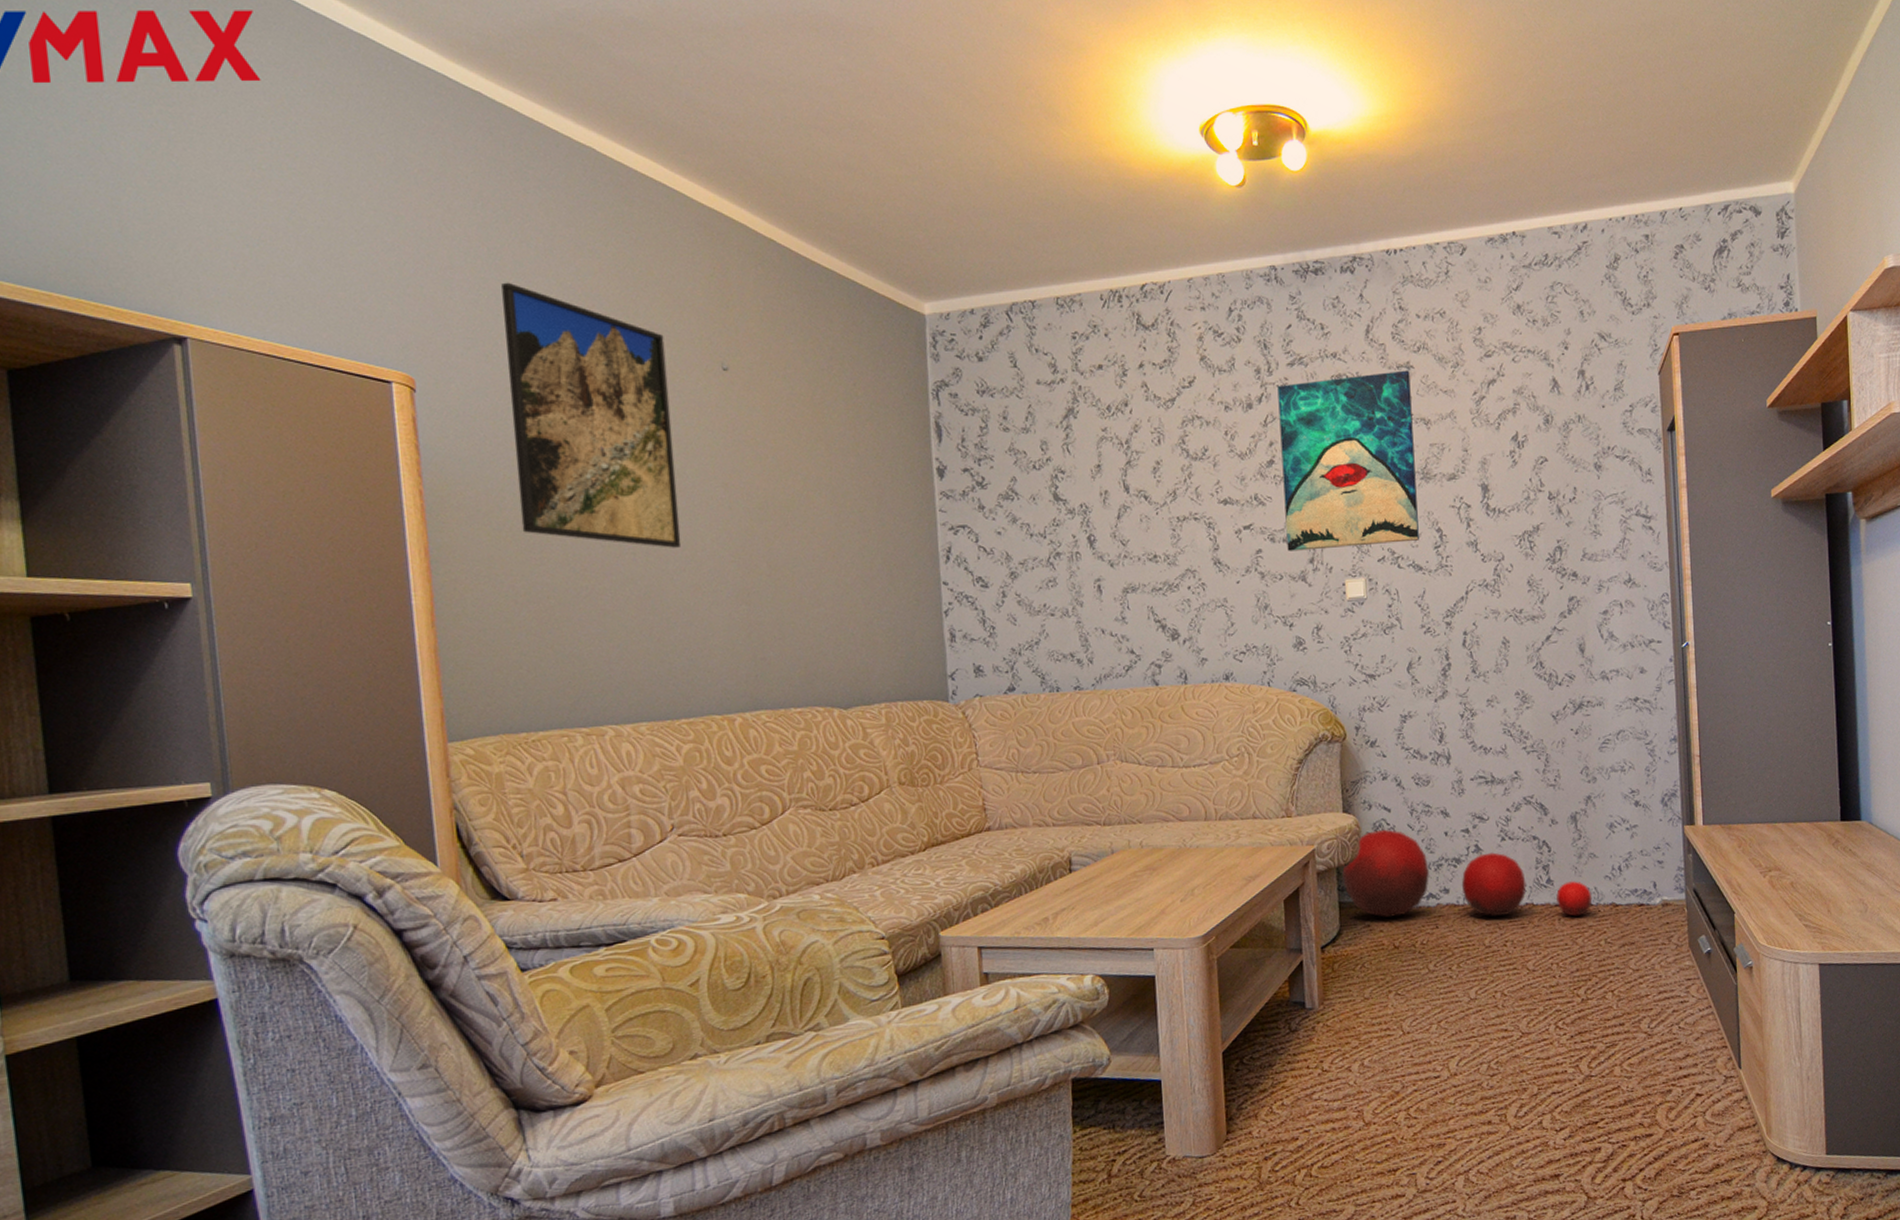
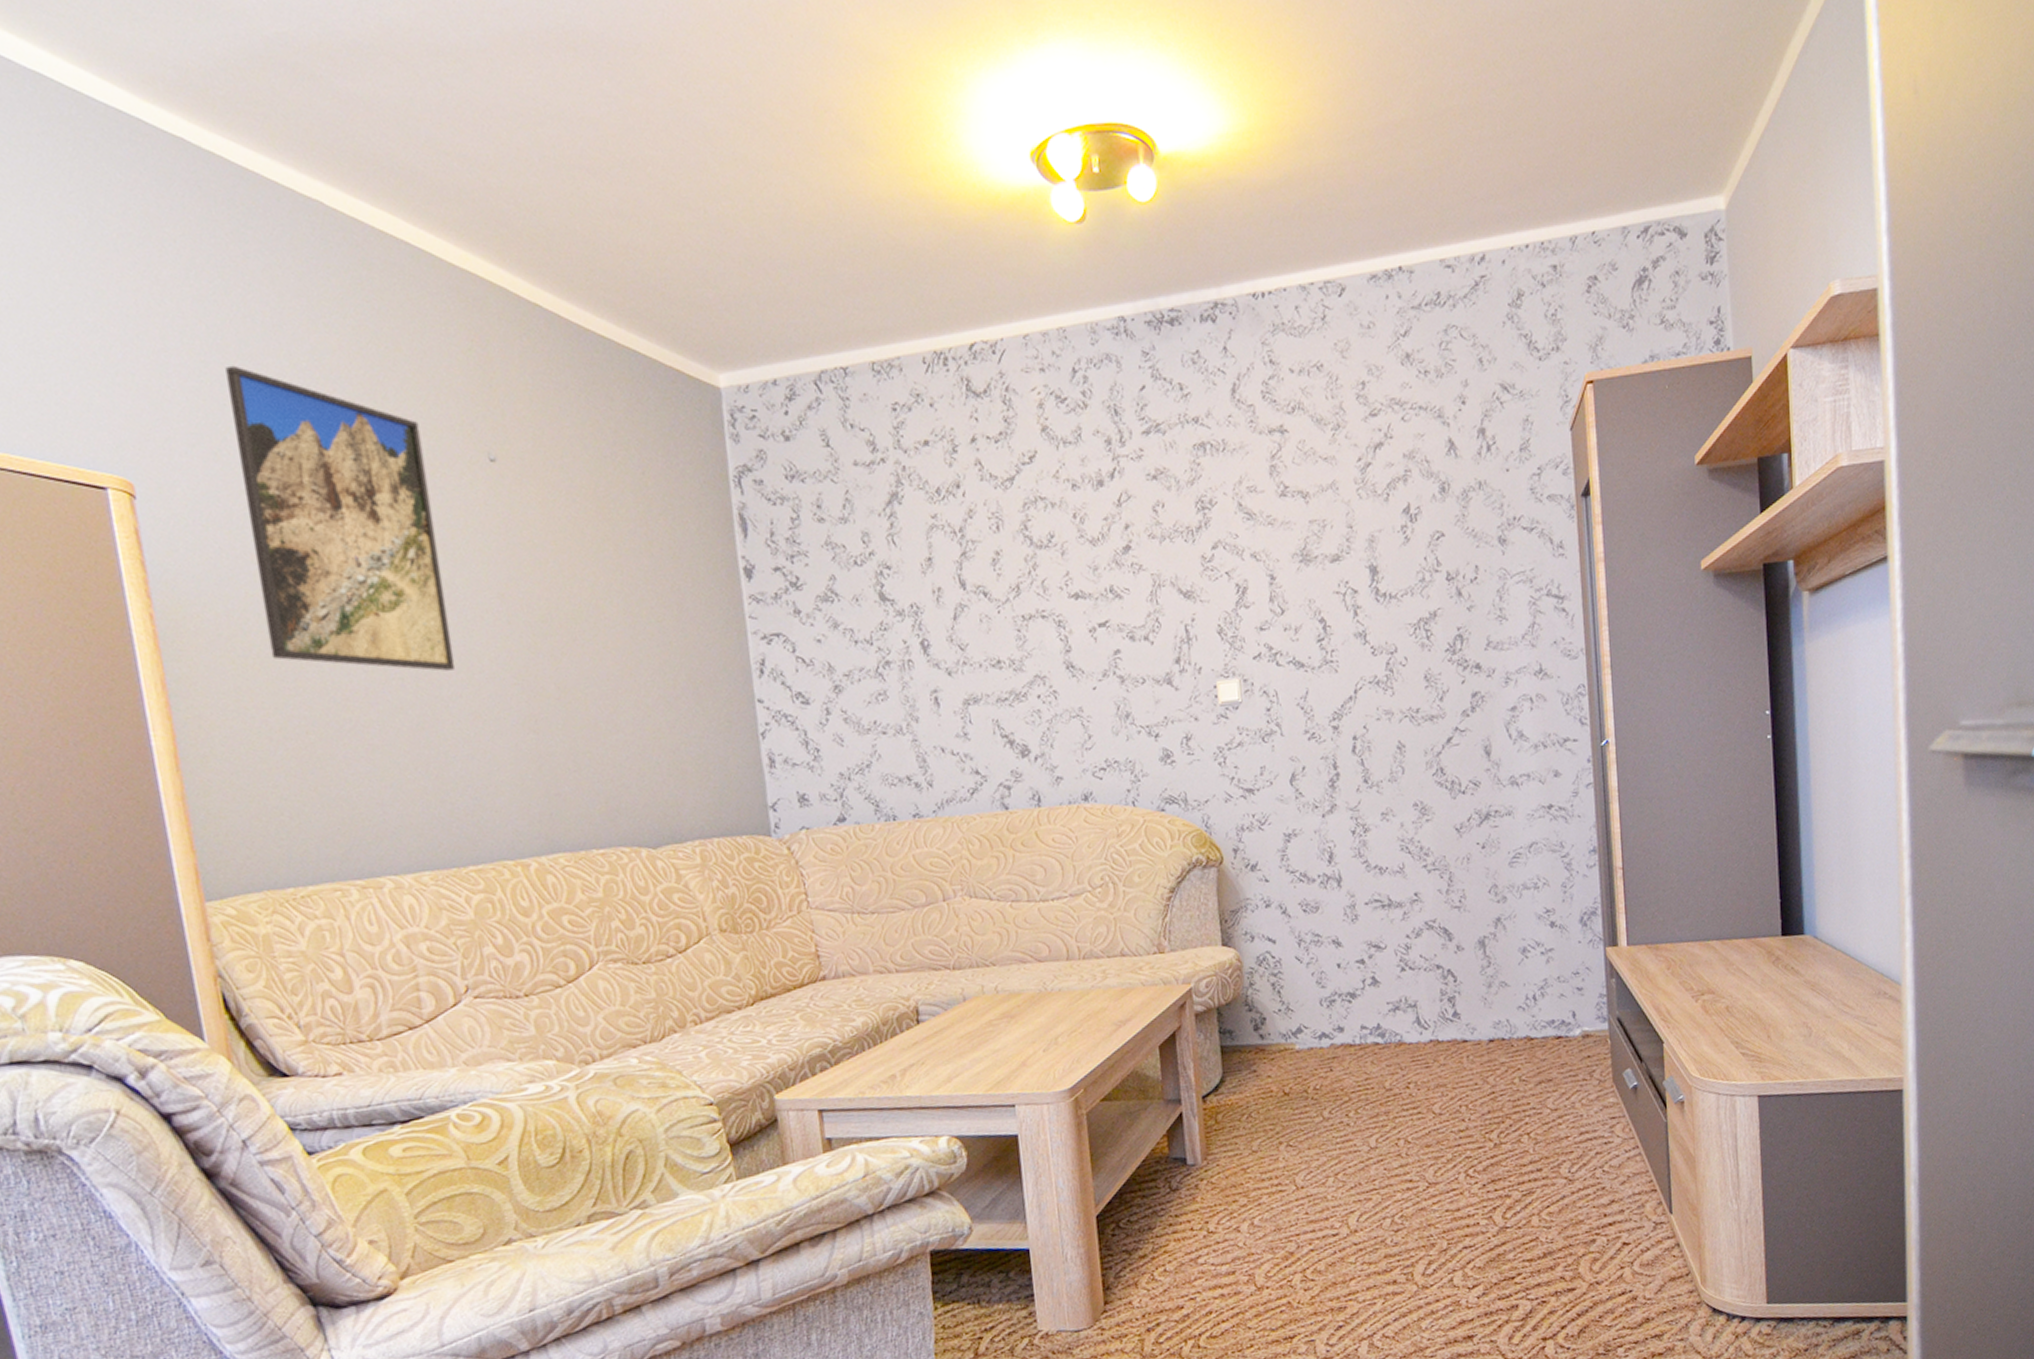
wall art: present [1277,370,1419,551] -> none [1131,435,1300,651]
ball: present [1342,829,1593,918] -> none [1223,963,1505,1062]

